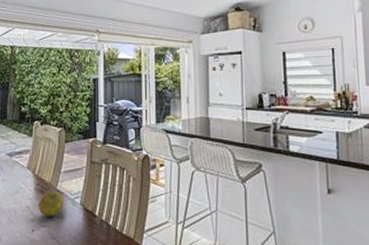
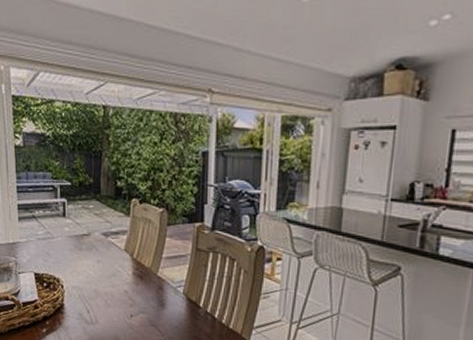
fruit: present [38,191,64,217] -> none [137,277,165,304]

